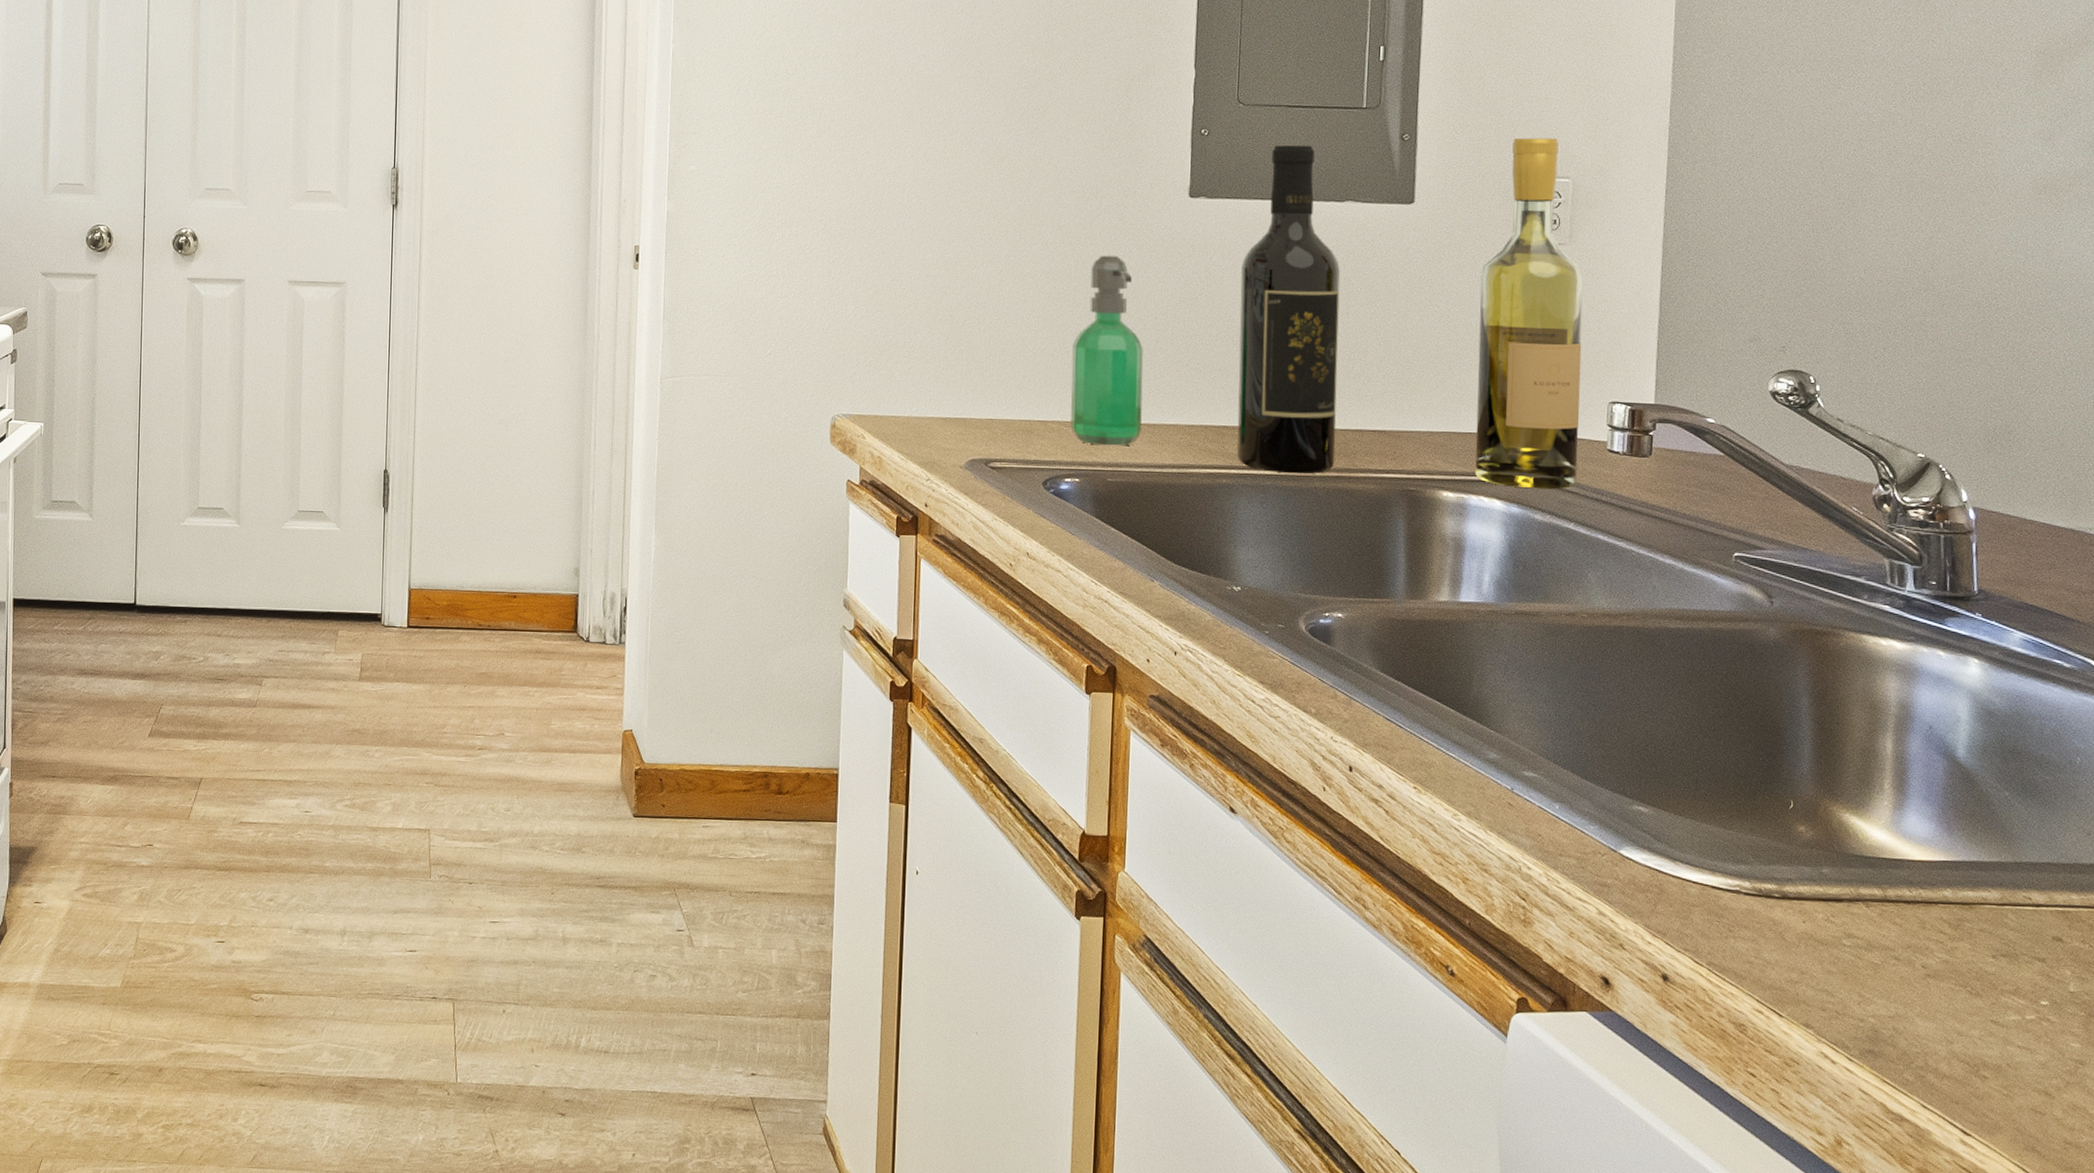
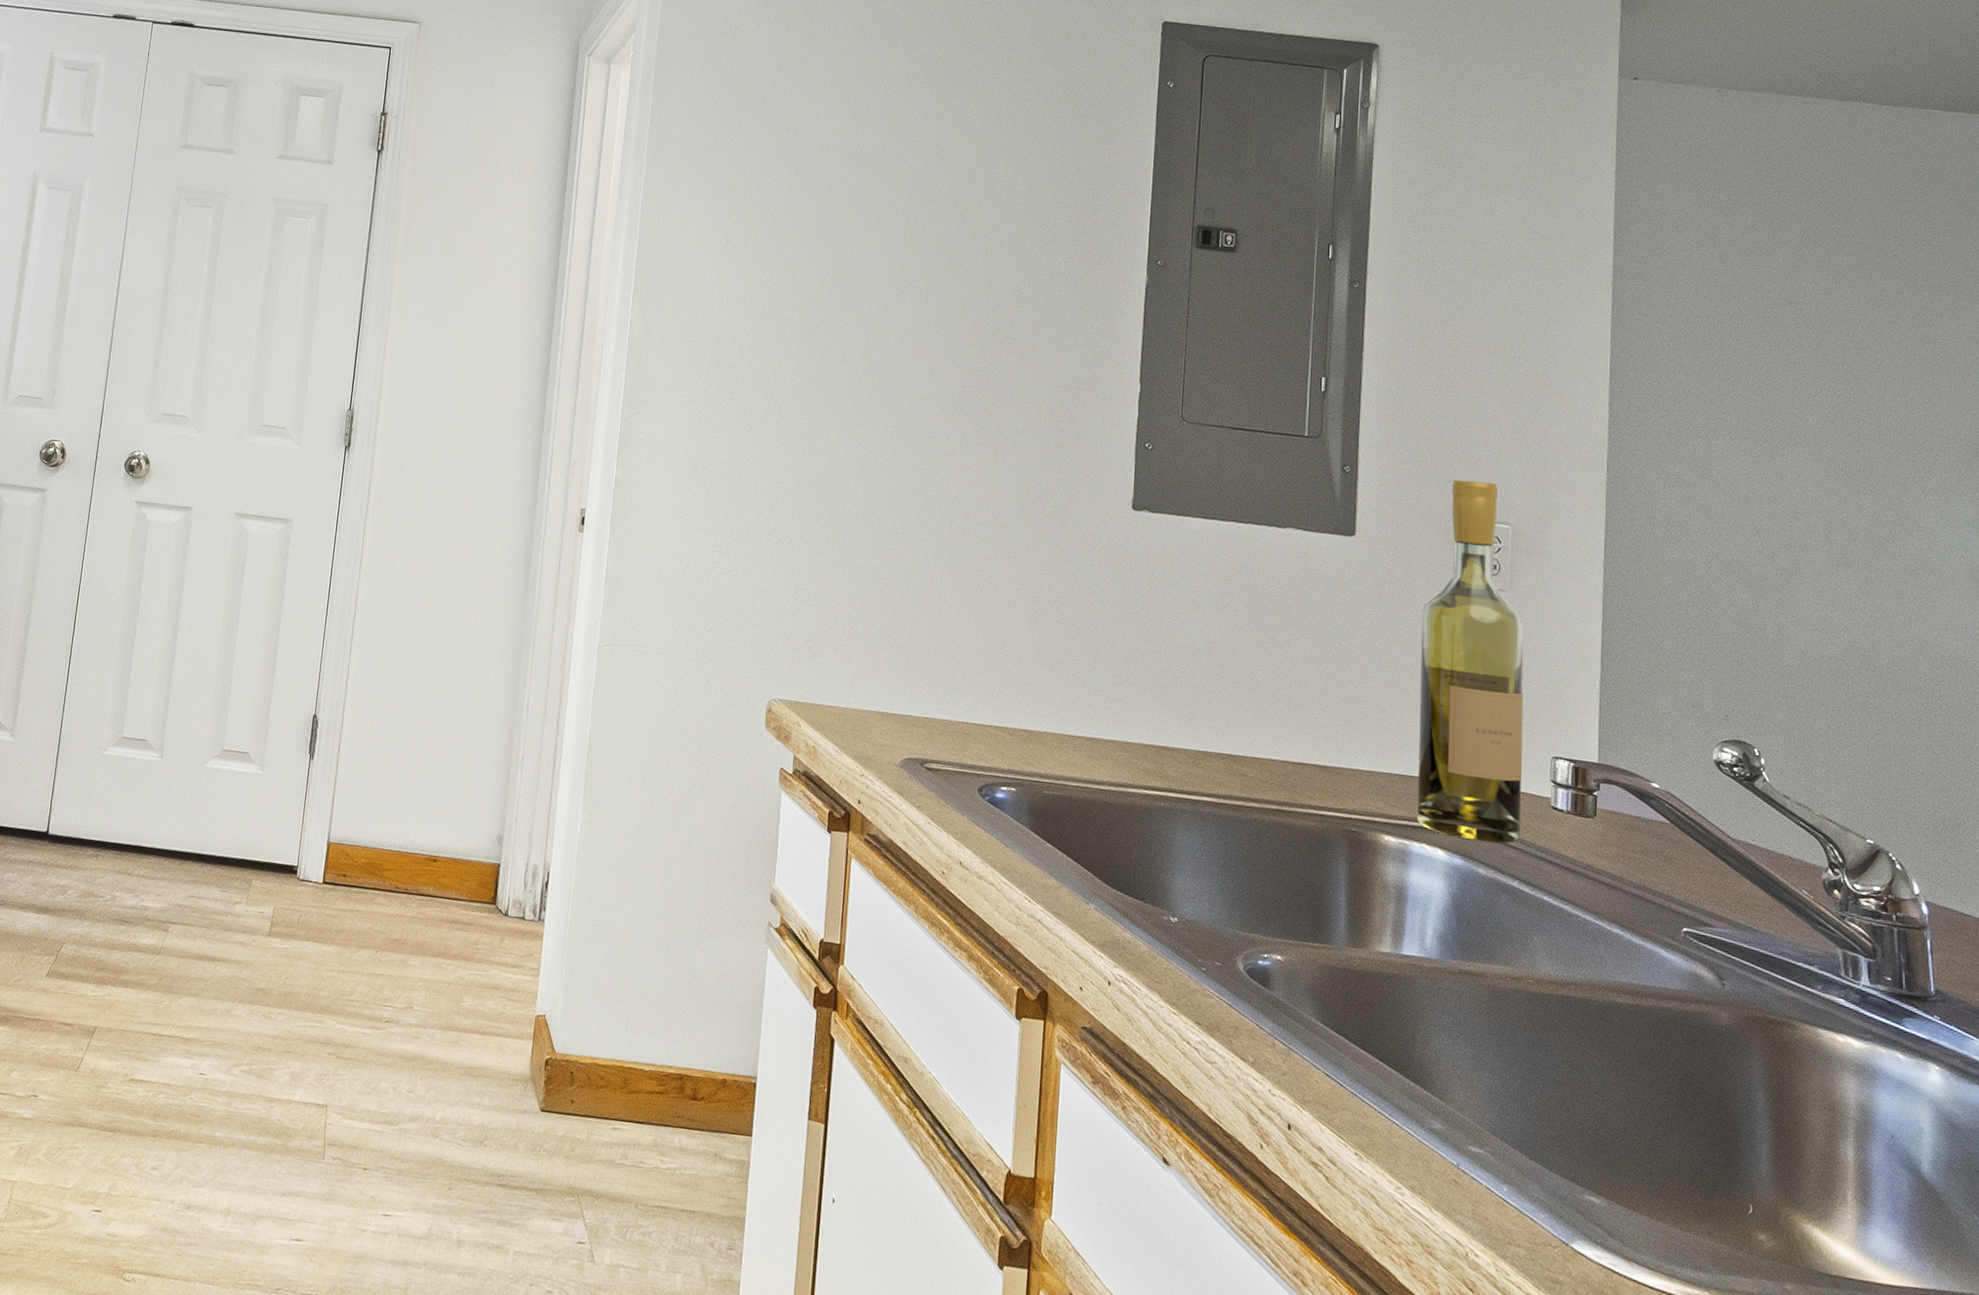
soap dispenser: present [1070,254,1143,446] -> none [1008,560,1083,758]
wine bottle: present [1237,145,1341,474] -> none [1176,465,1282,805]

